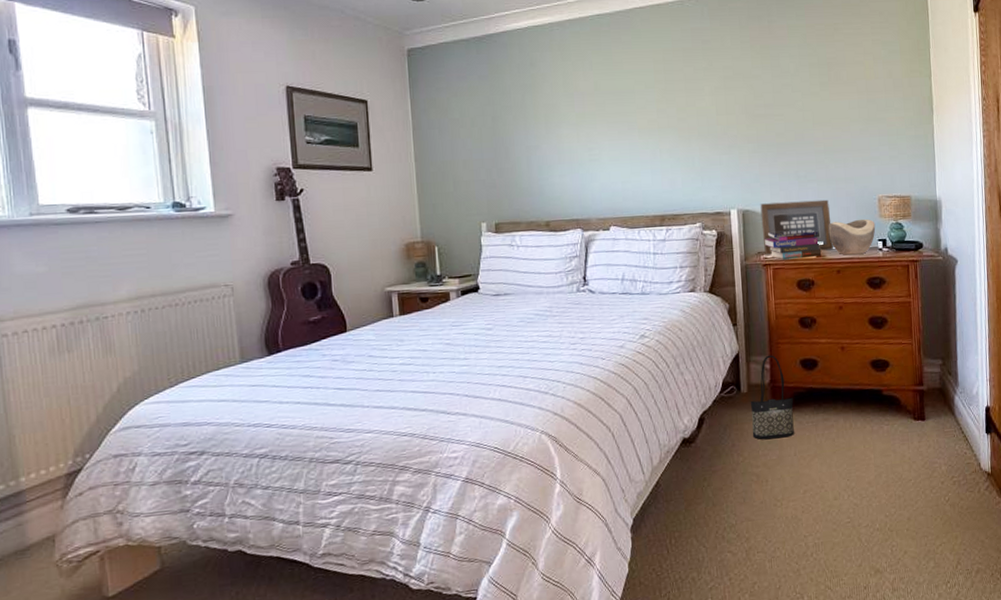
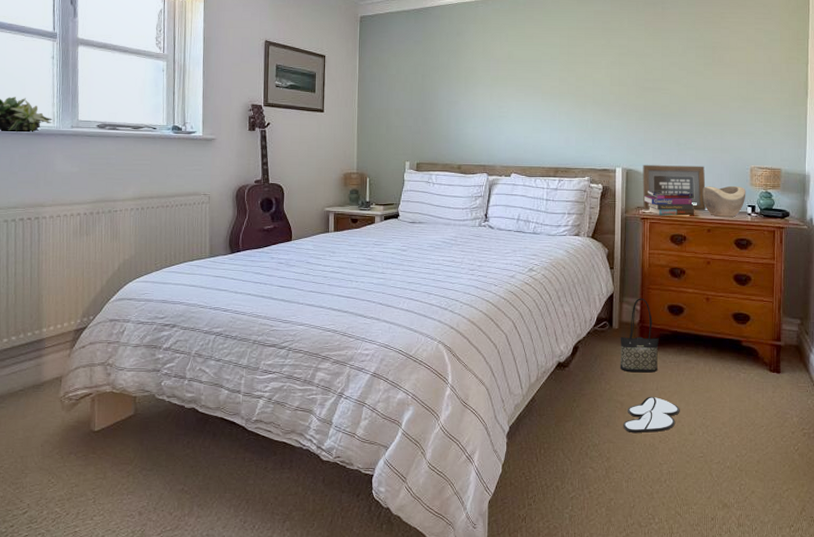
slippers: none [761,463,822,507] -> present [623,396,680,433]

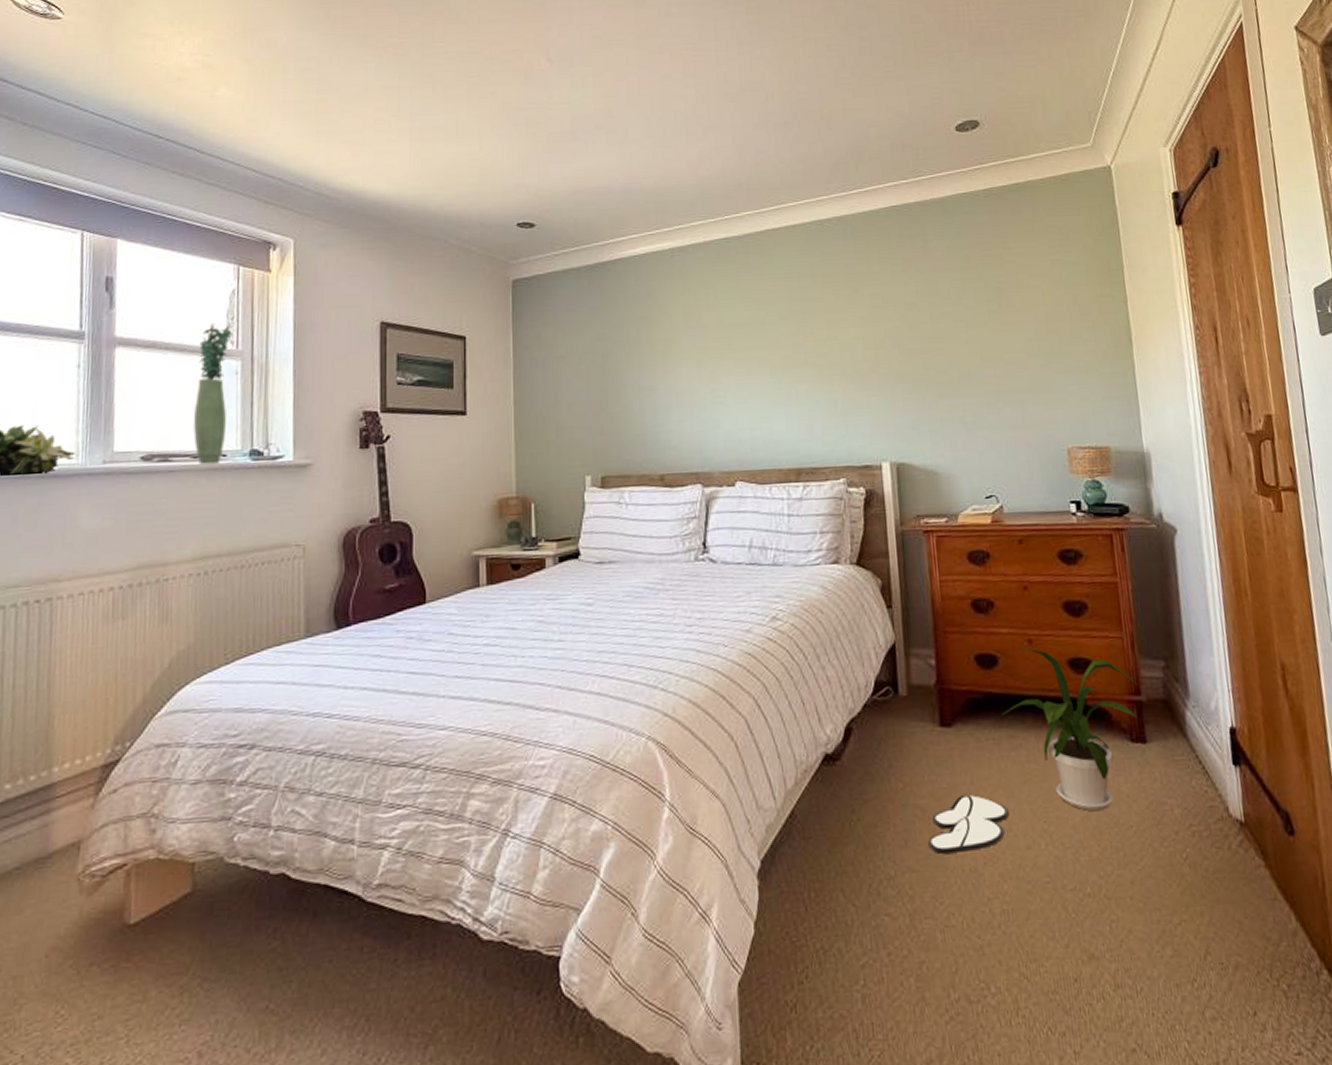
vase: none [133,33,160,135] -> present [193,323,232,465]
tote bag: present [620,298,660,373] -> none [911,647,970,761]
picture frame: present [642,165,706,211] -> none [918,451,1013,518]
books: present [644,190,695,216] -> none [925,487,998,526]
house plant: none [683,303,779,415] -> present [1002,648,1137,812]
decorative bowl: present [702,185,746,217] -> none [1005,475,1066,521]

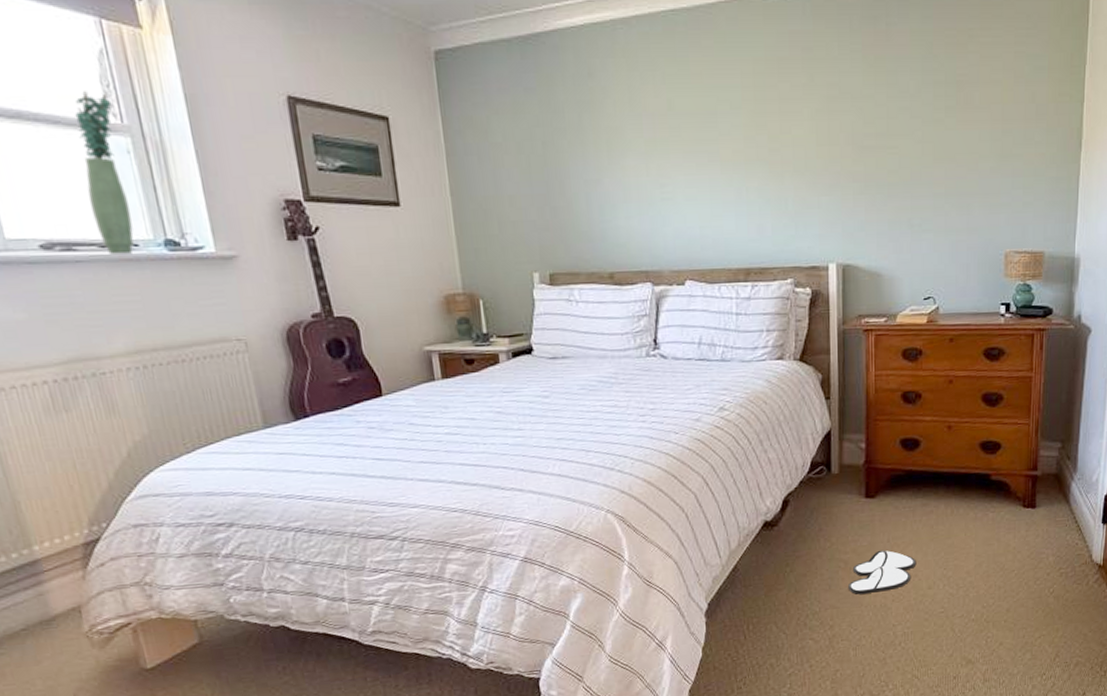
house plant: present [1002,648,1137,812] -> none [919,433,1035,560]

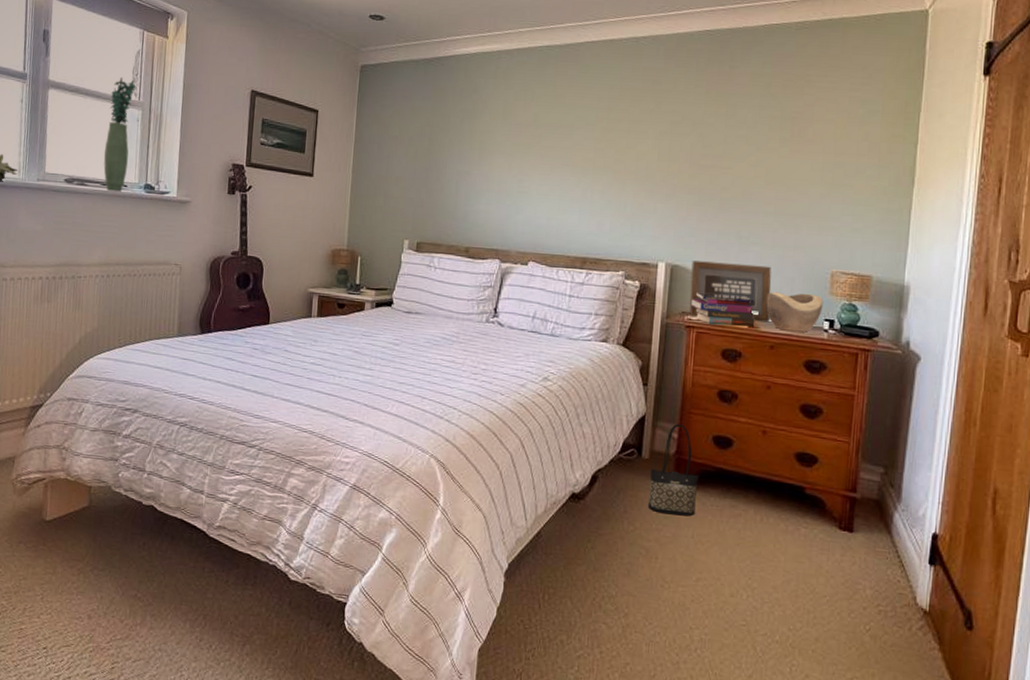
tote bag: none [841,433,891,525] -> present [647,424,700,517]
slippers: present [849,550,917,594] -> none [648,544,720,589]
picture frame: none [864,254,947,318] -> present [690,260,771,323]
books: none [868,288,933,325] -> present [692,293,755,328]
decorative bowl: none [943,278,999,321] -> present [766,292,824,332]

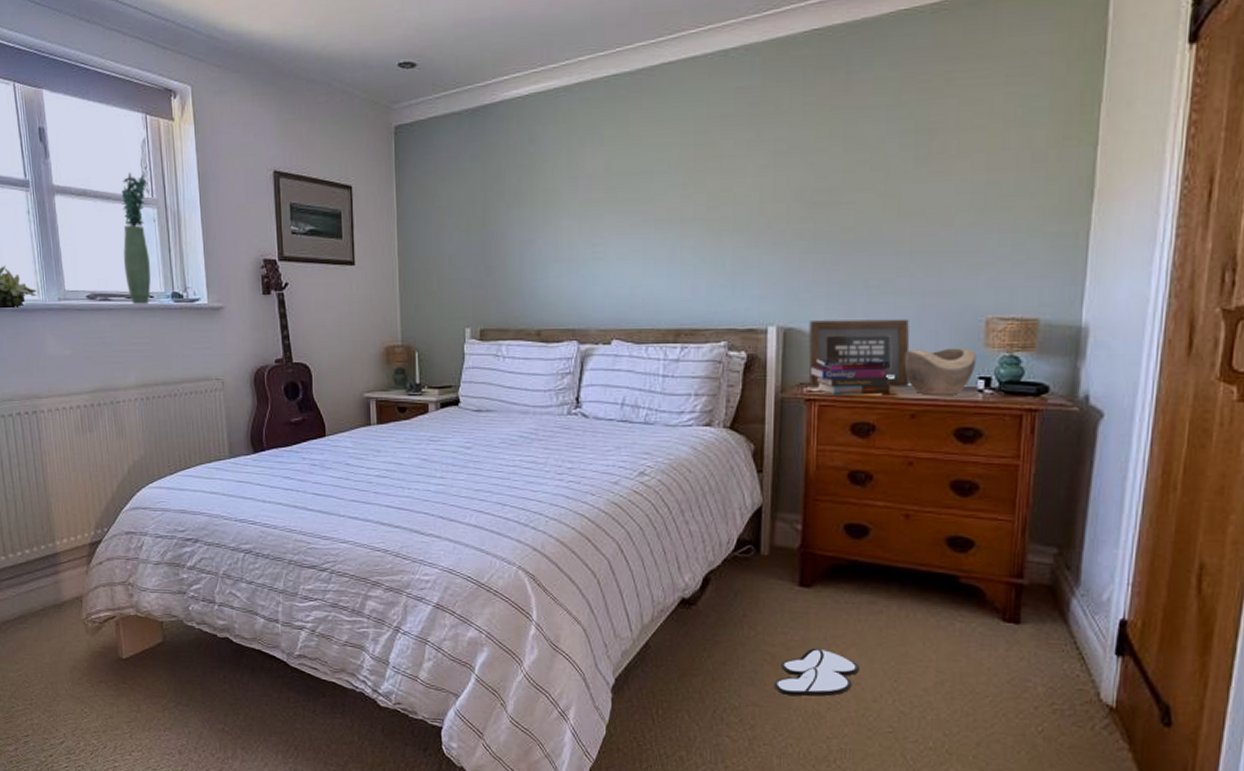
tote bag: present [647,424,700,517] -> none [770,513,831,617]
slippers: none [648,544,720,589] -> present [775,648,860,696]

